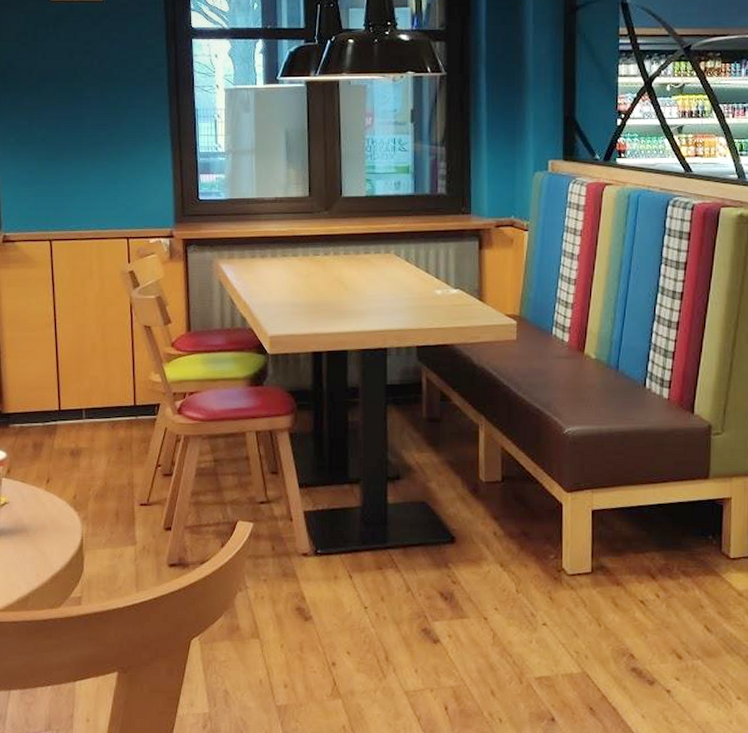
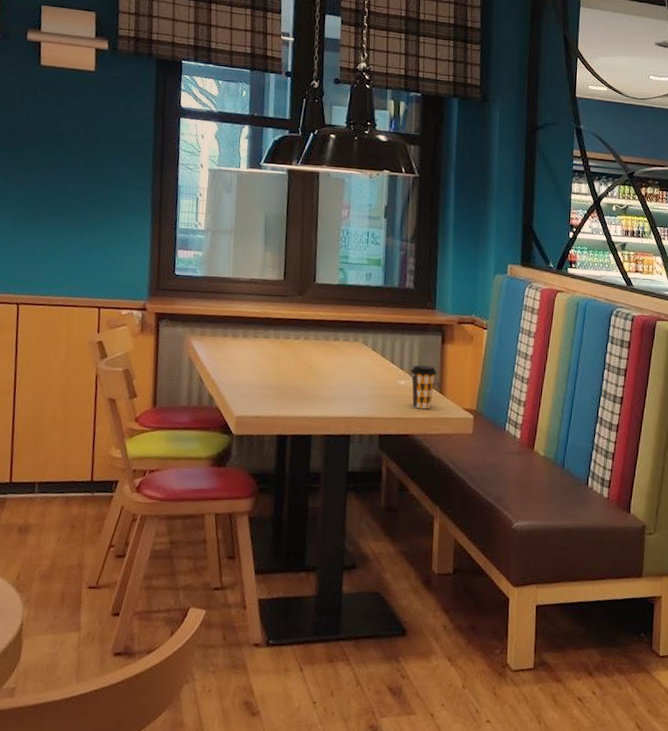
coffee cup: none [446,273,475,318] -> present [410,365,437,409]

